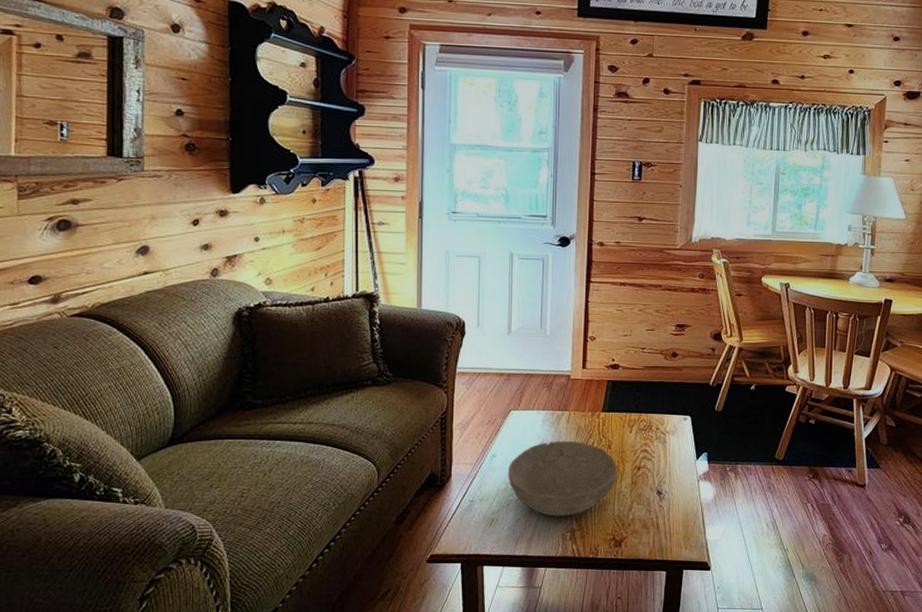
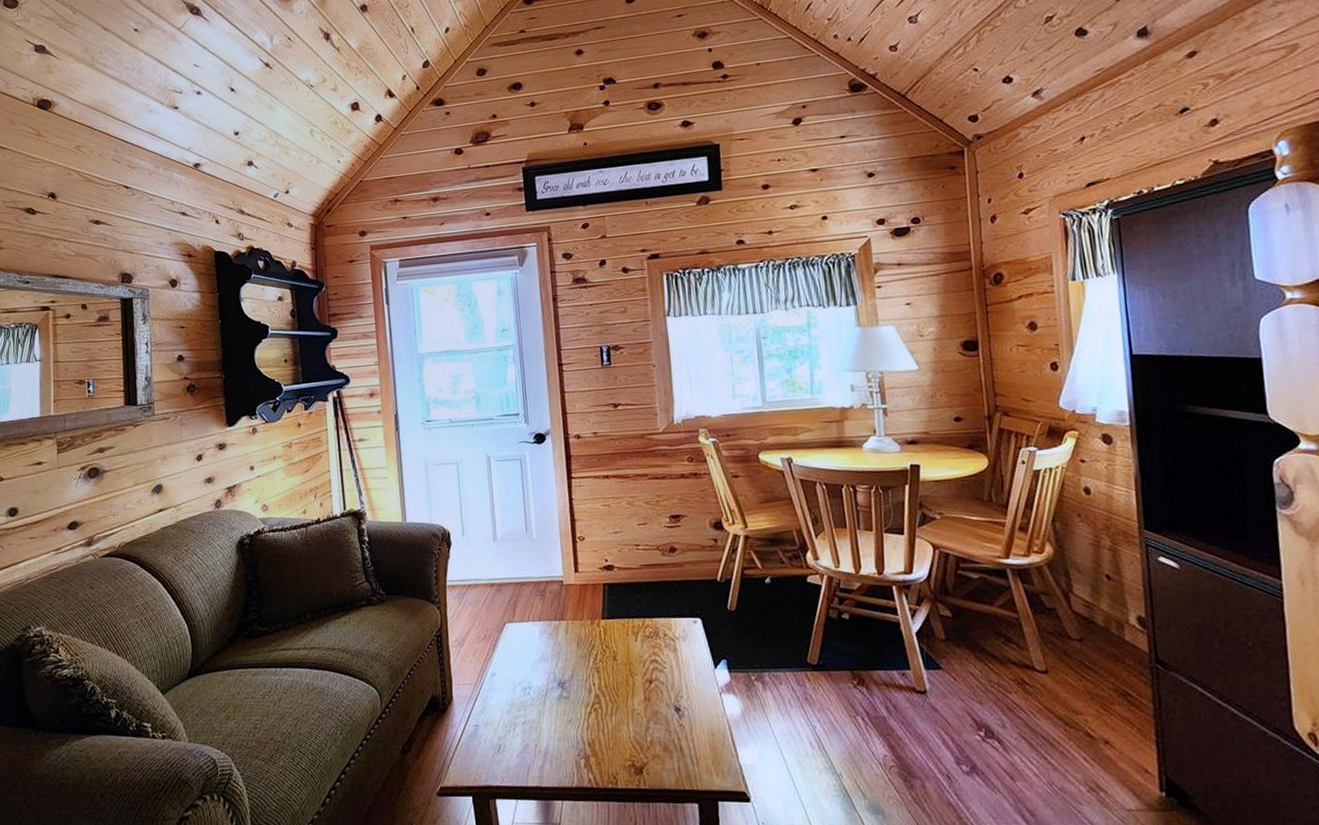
bowl: present [507,441,618,517] -> none [509,653,628,741]

